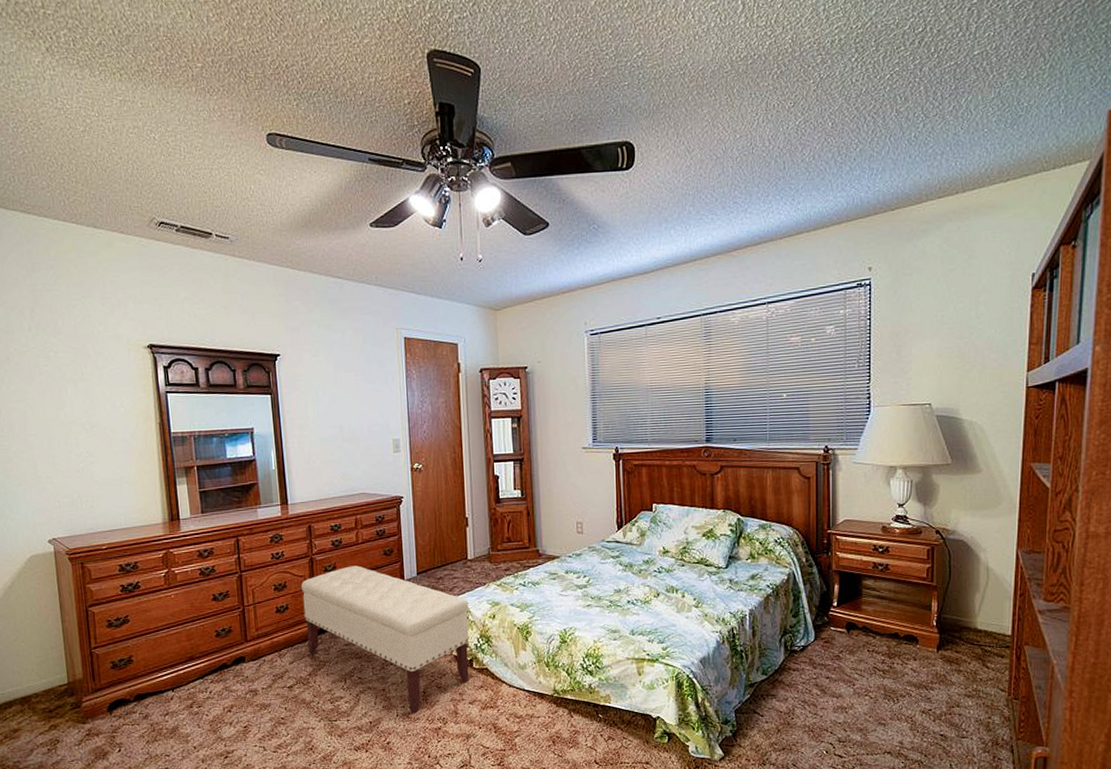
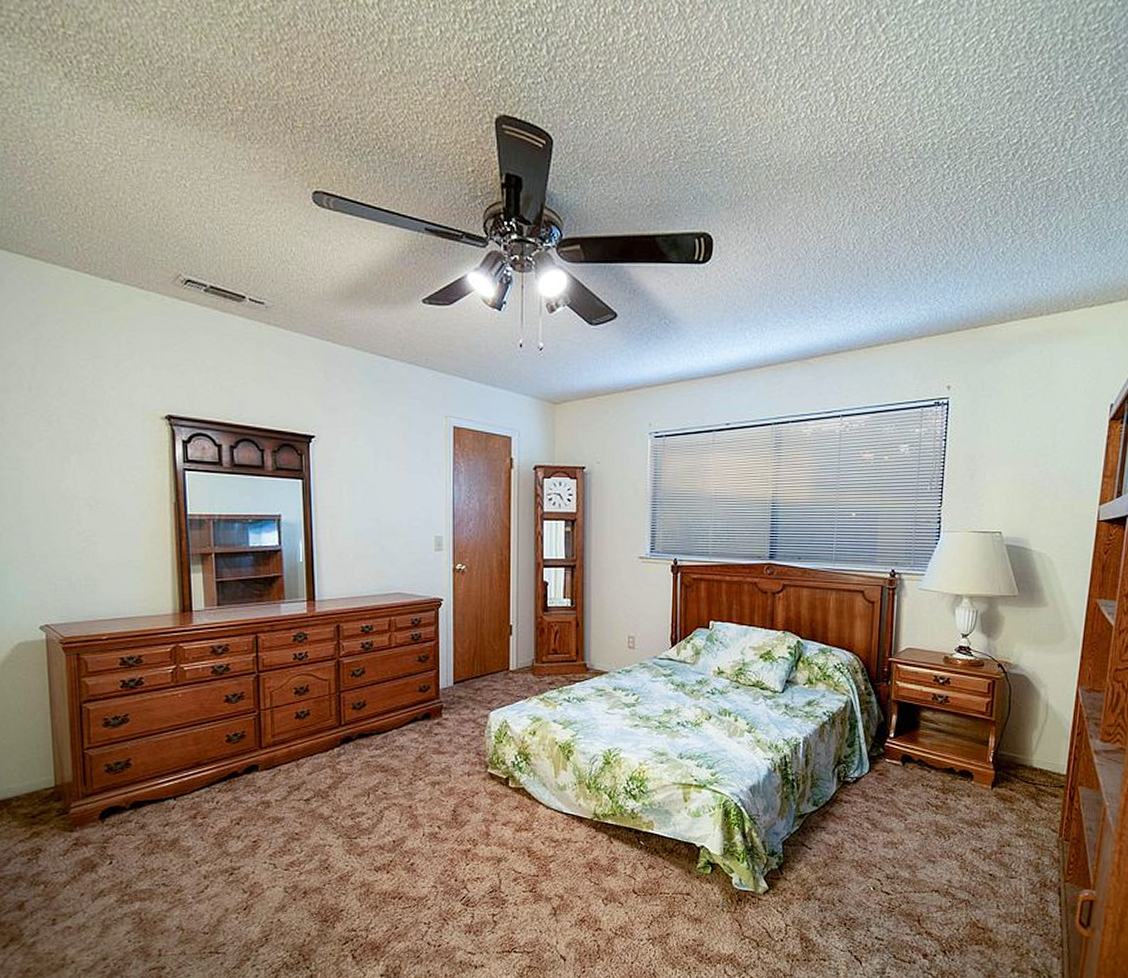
bench: present [300,565,470,714] -> none [324,671,508,834]

